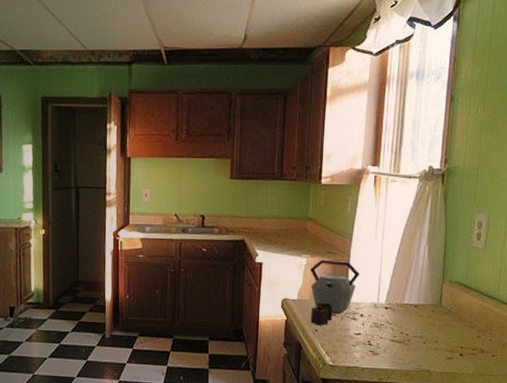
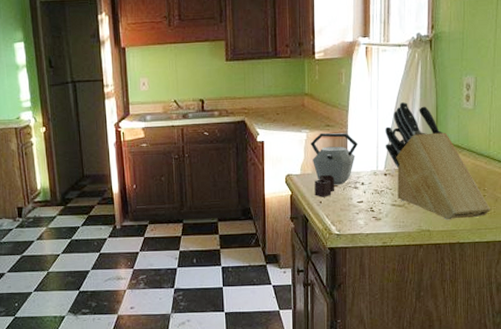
knife block: none [388,235,497,362] -> present [385,102,491,220]

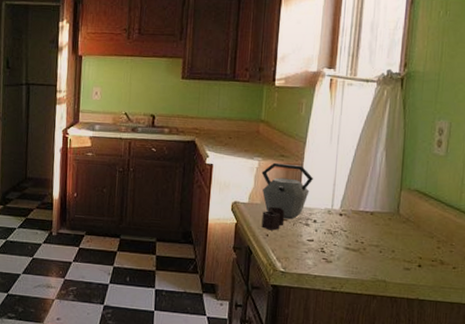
knife block: present [385,102,491,220] -> none [343,140,458,274]

